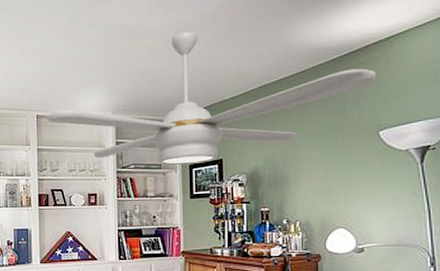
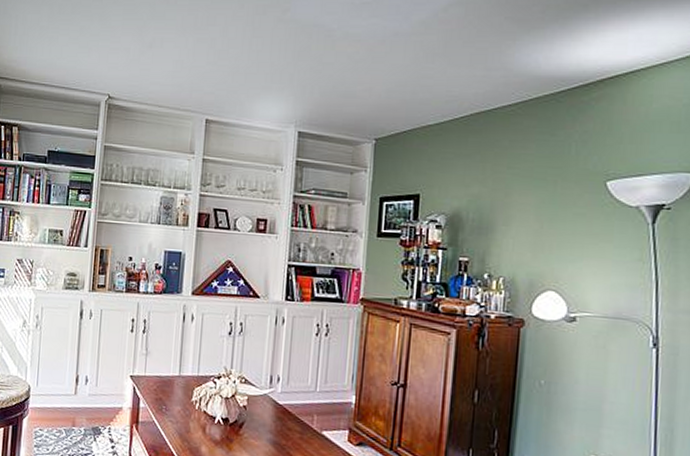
ceiling fan: present [46,31,377,166] -> none [217,40,610,197]

